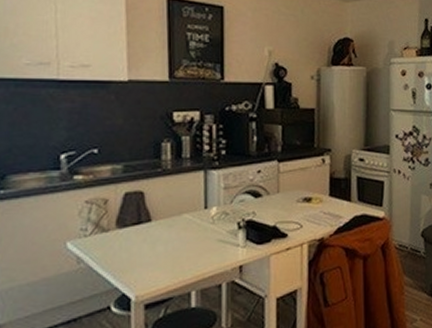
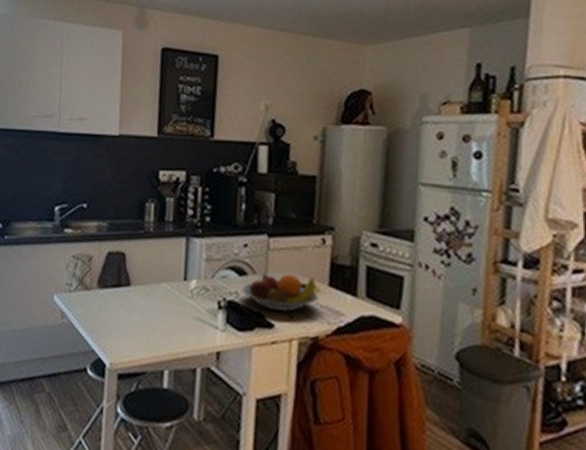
fruit bowl: none [258,190,322,223] -> present [242,273,319,313]

